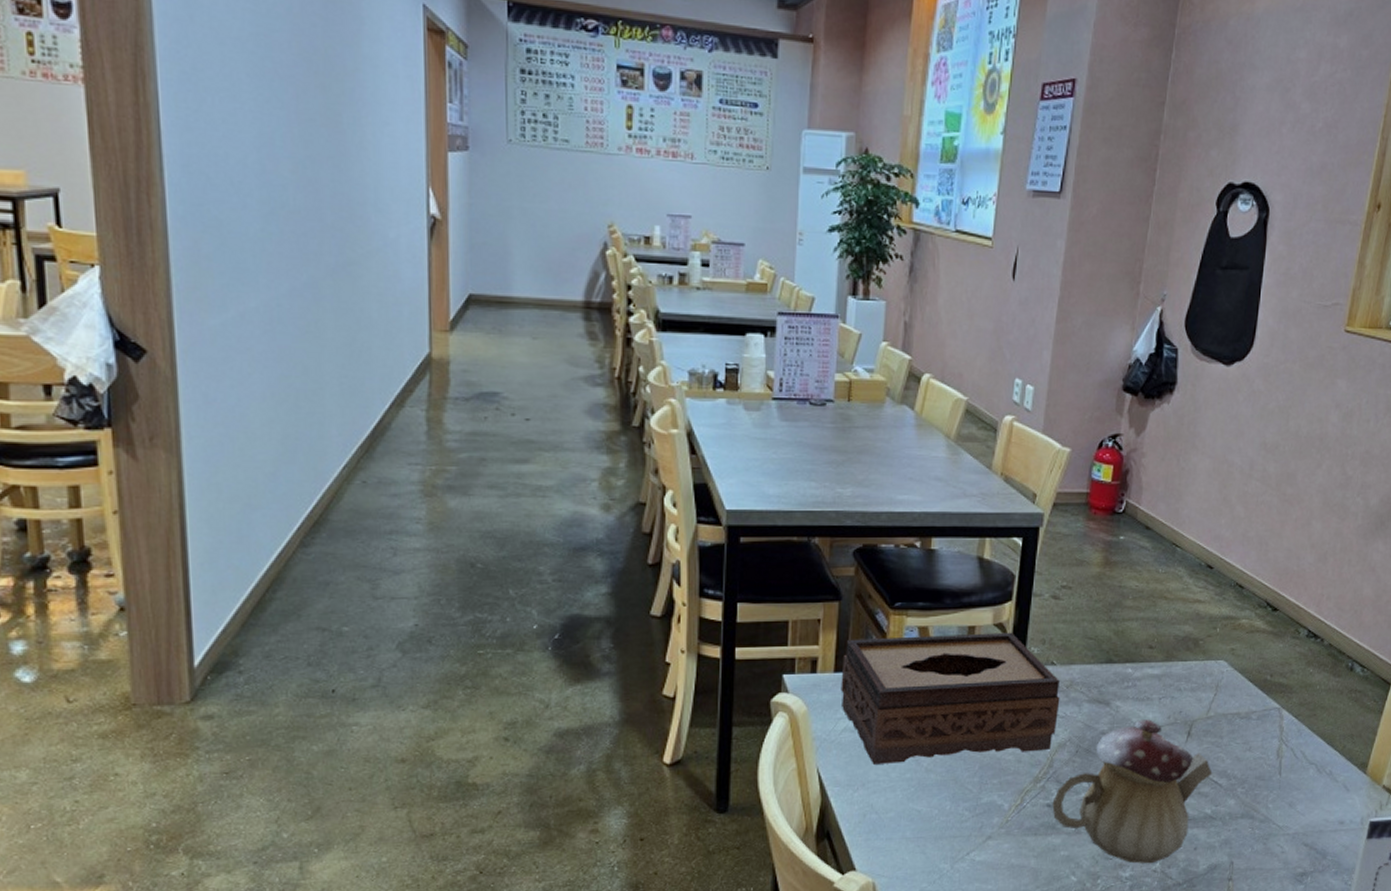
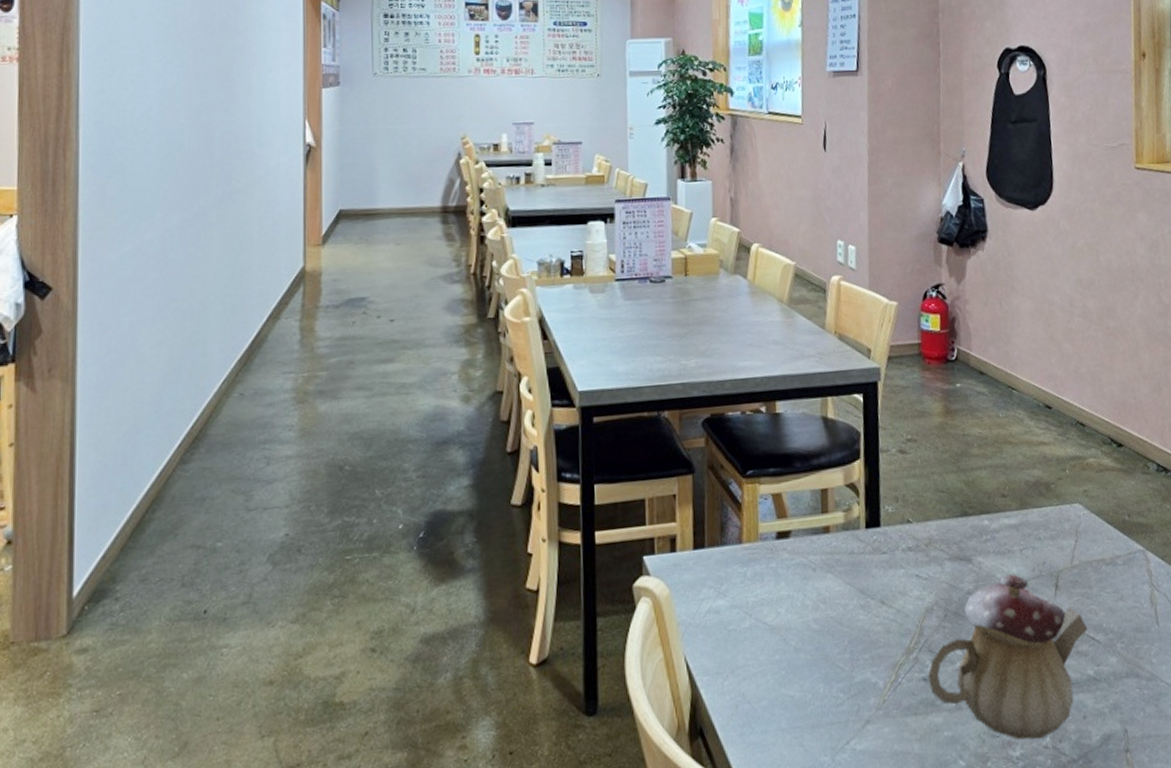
tissue box: present [841,632,1060,764] -> none [700,492,922,648]

